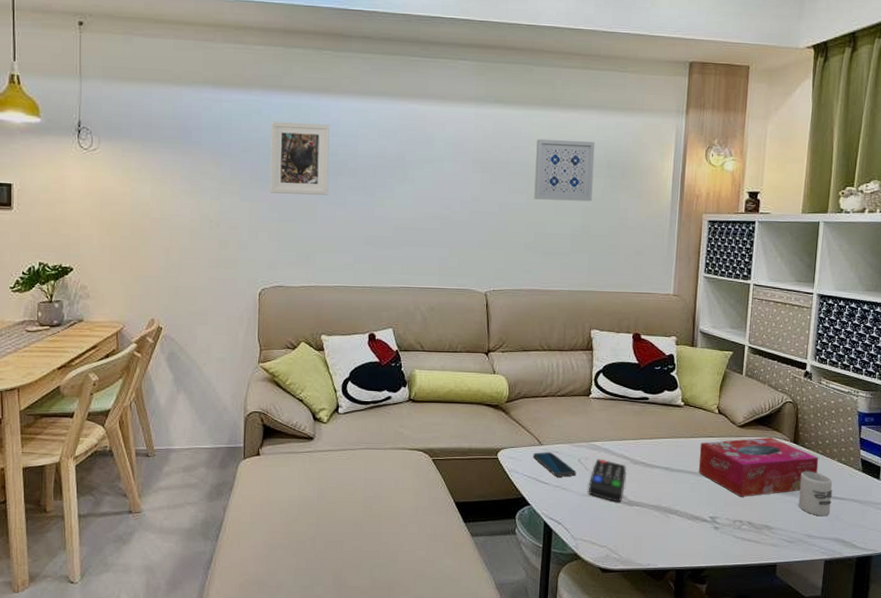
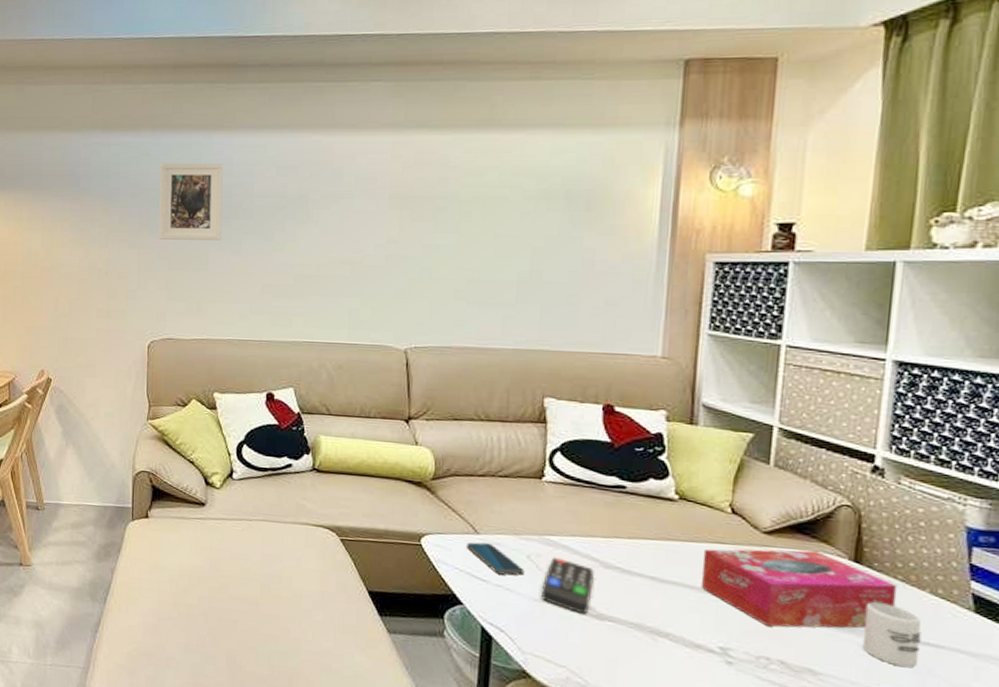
wall art: present [534,138,595,202] -> none [467,167,549,241]

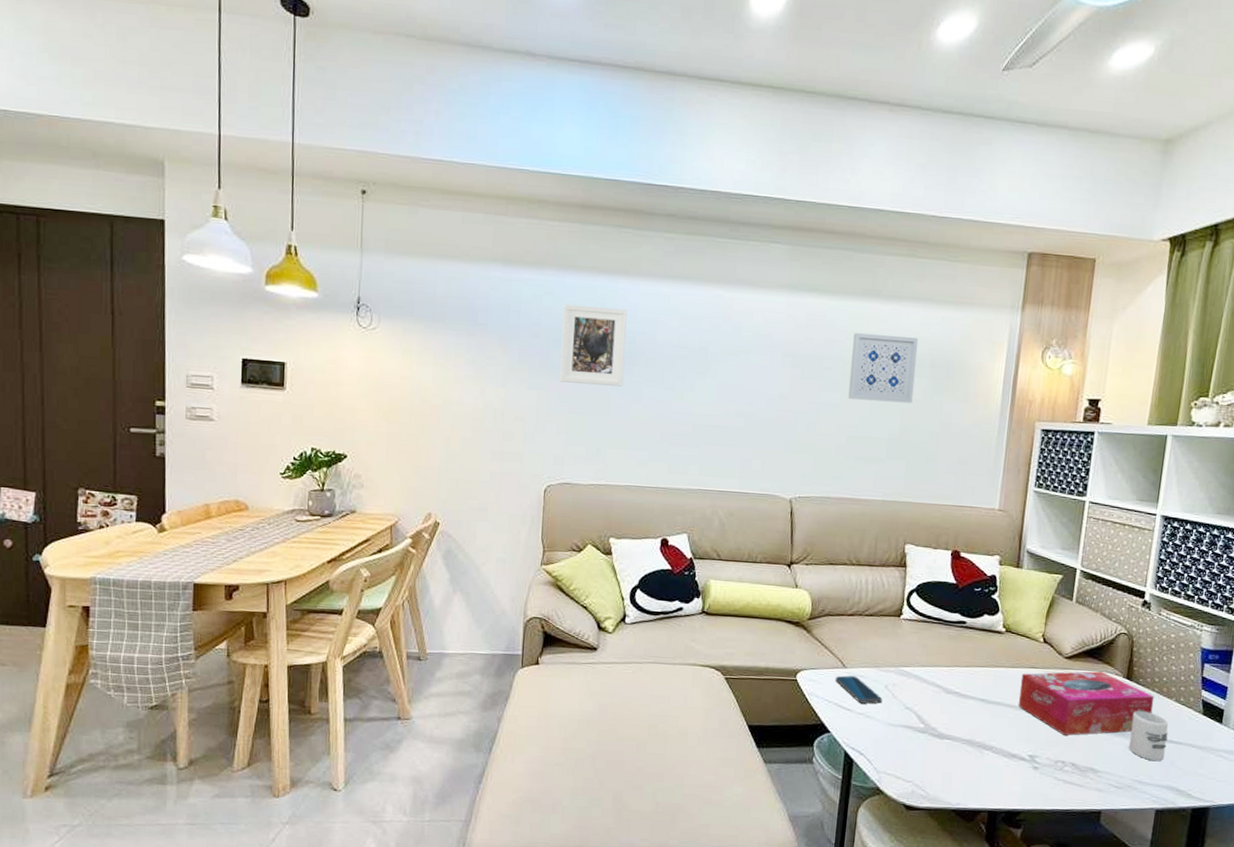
wall art: none [467,167,549,241] -> present [848,332,919,404]
remote control: present [541,557,595,614] -> none [895,686,938,735]

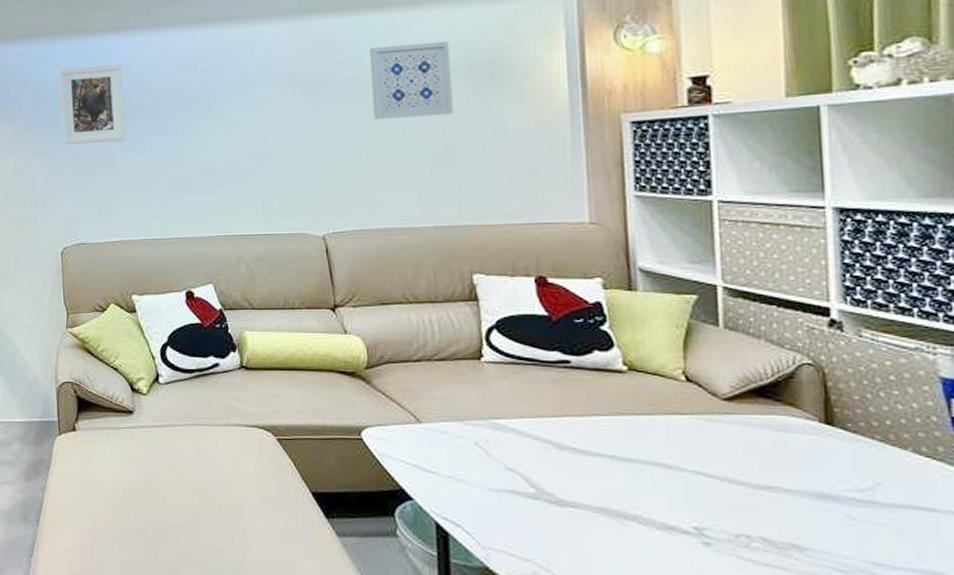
smartphone: present [836,675,883,704] -> none [410,432,475,465]
tissue box: present [1018,671,1155,736] -> none [661,414,878,501]
cup: present [1128,711,1168,762] -> none [845,466,912,536]

